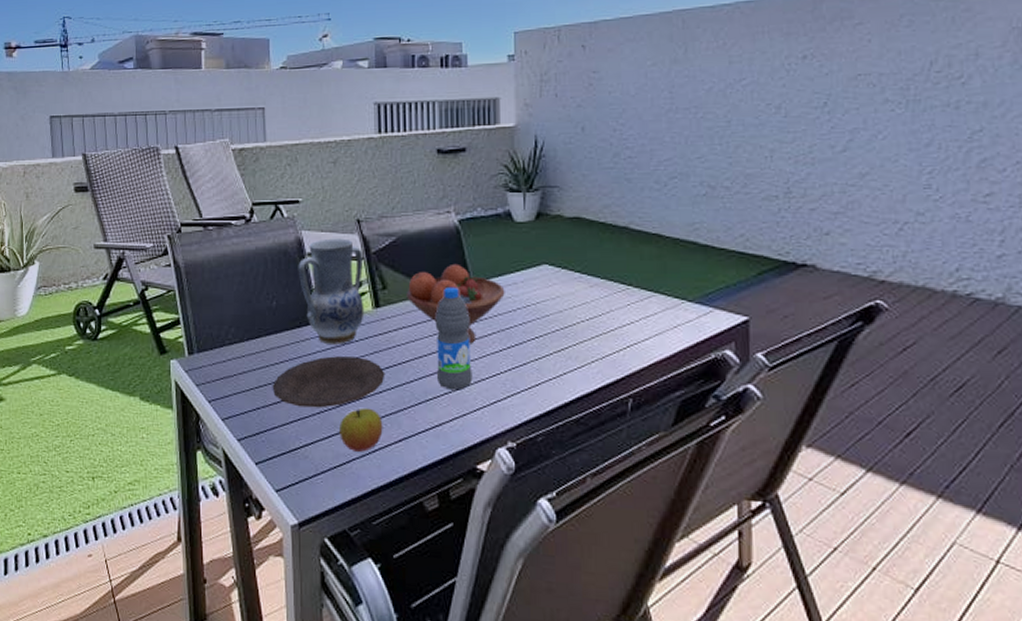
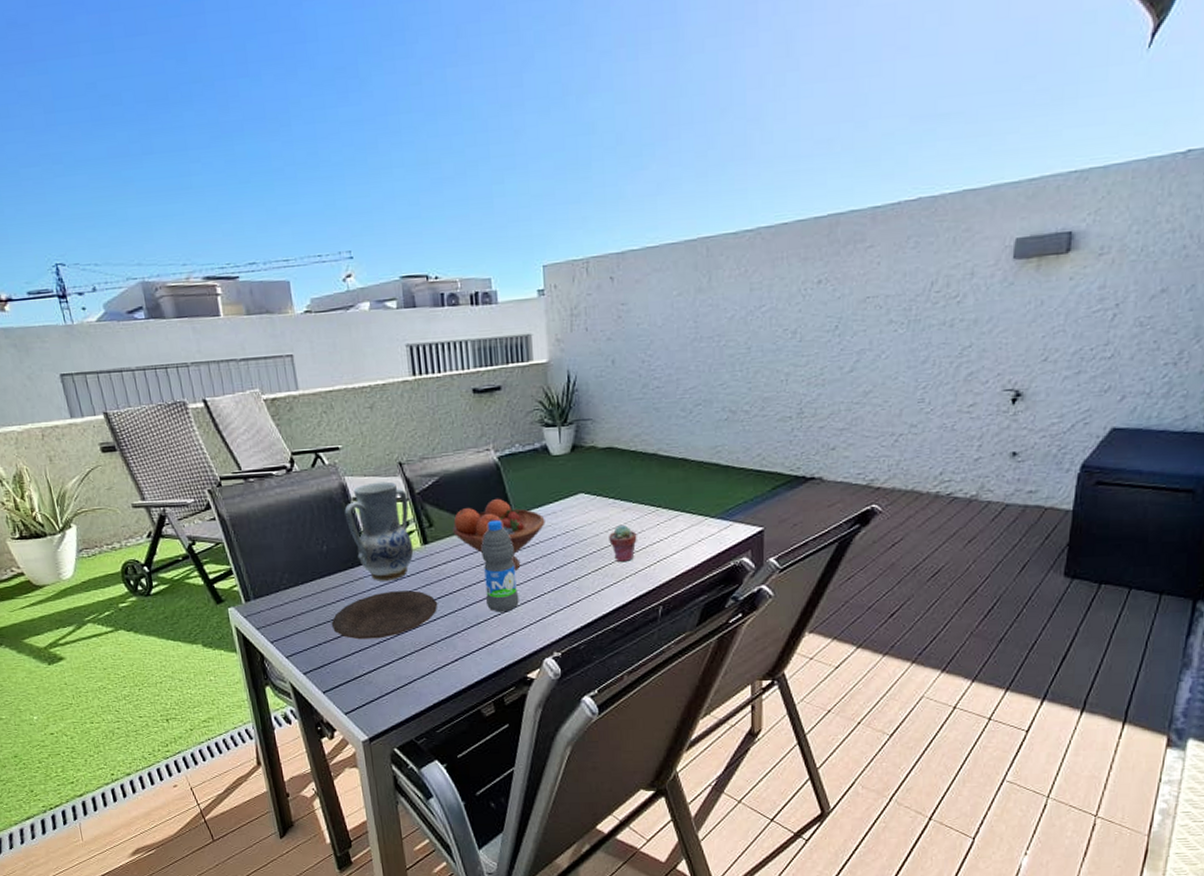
apple: present [339,407,383,452] -> none [399,634,440,673]
potted succulent: none [574,302,605,345] -> present [609,524,637,563]

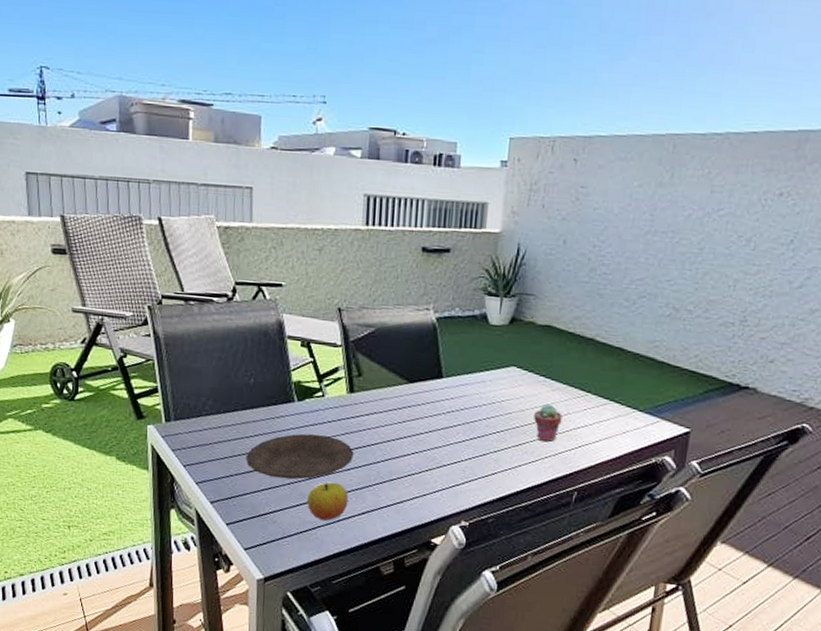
vase: present [344,481,414,581] -> none [277,323,341,424]
apple: none [399,634,440,673] -> present [307,482,349,521]
fruit bowl: present [452,498,545,571] -> none [380,358,474,433]
water bottle: present [481,519,519,613] -> none [402,379,438,473]

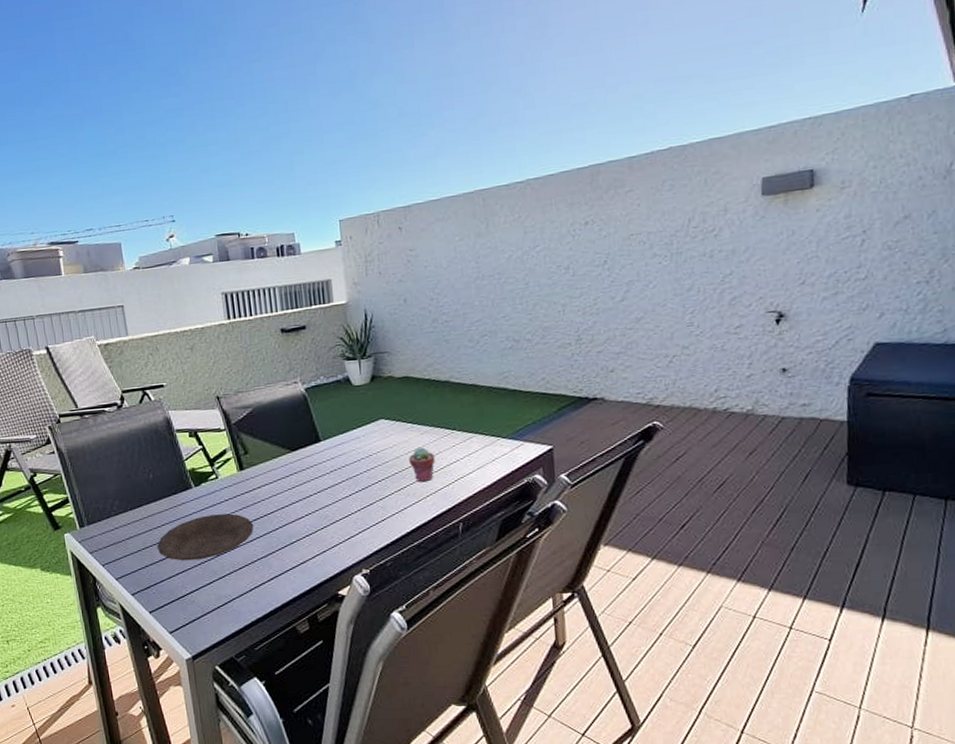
apple: present [307,482,349,521] -> none [219,555,257,592]

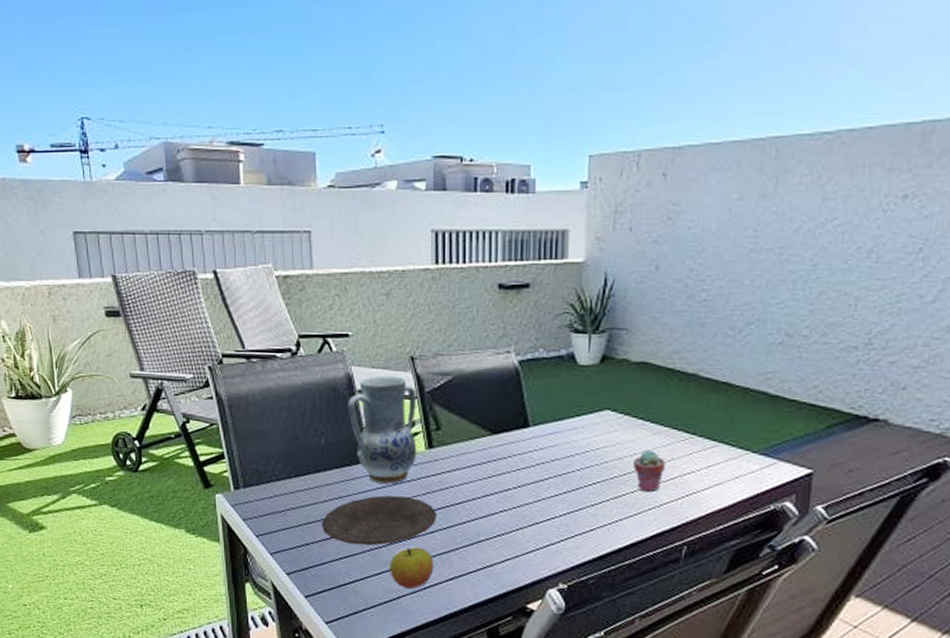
vase: none [168,414,231,506] -> present [347,375,417,484]
apple: none [219,555,257,592] -> present [390,546,434,589]

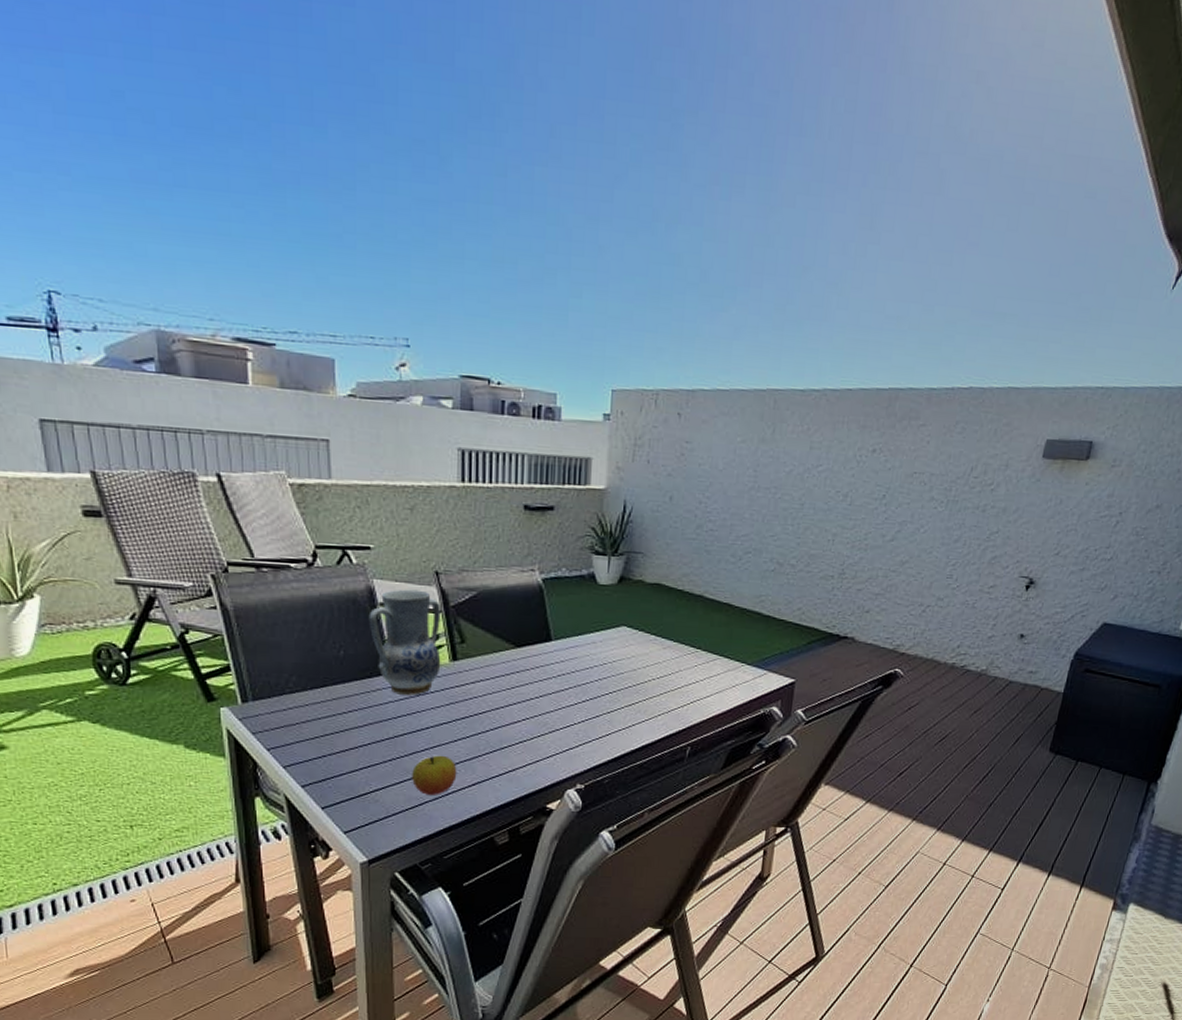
plate: present [321,495,438,546] -> none [339,706,461,756]
potted succulent: present [633,449,666,493] -> none [646,662,674,700]

